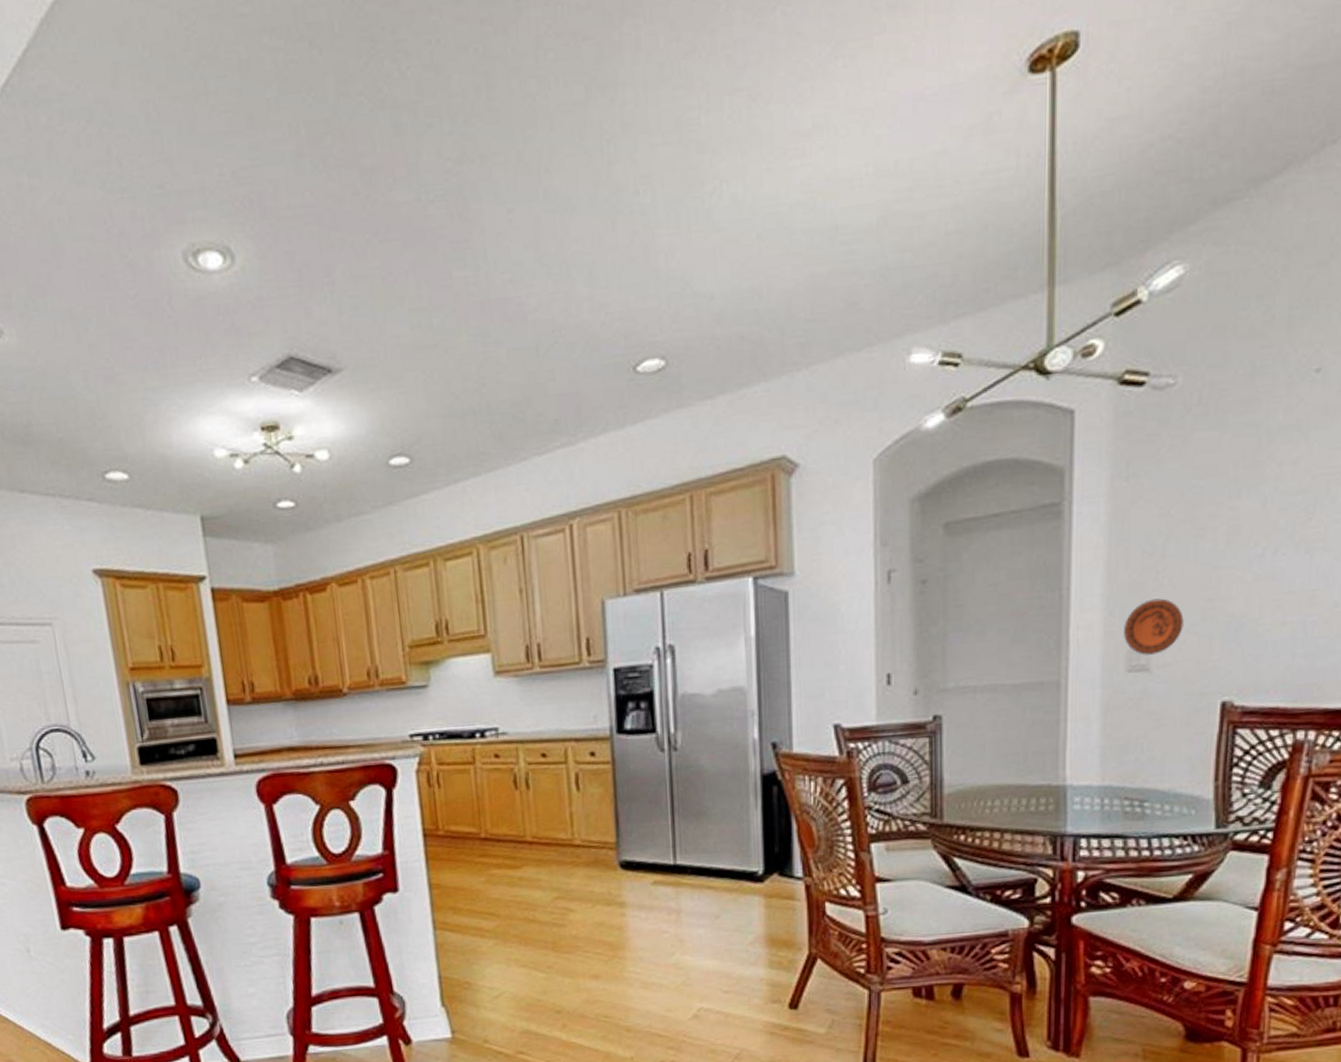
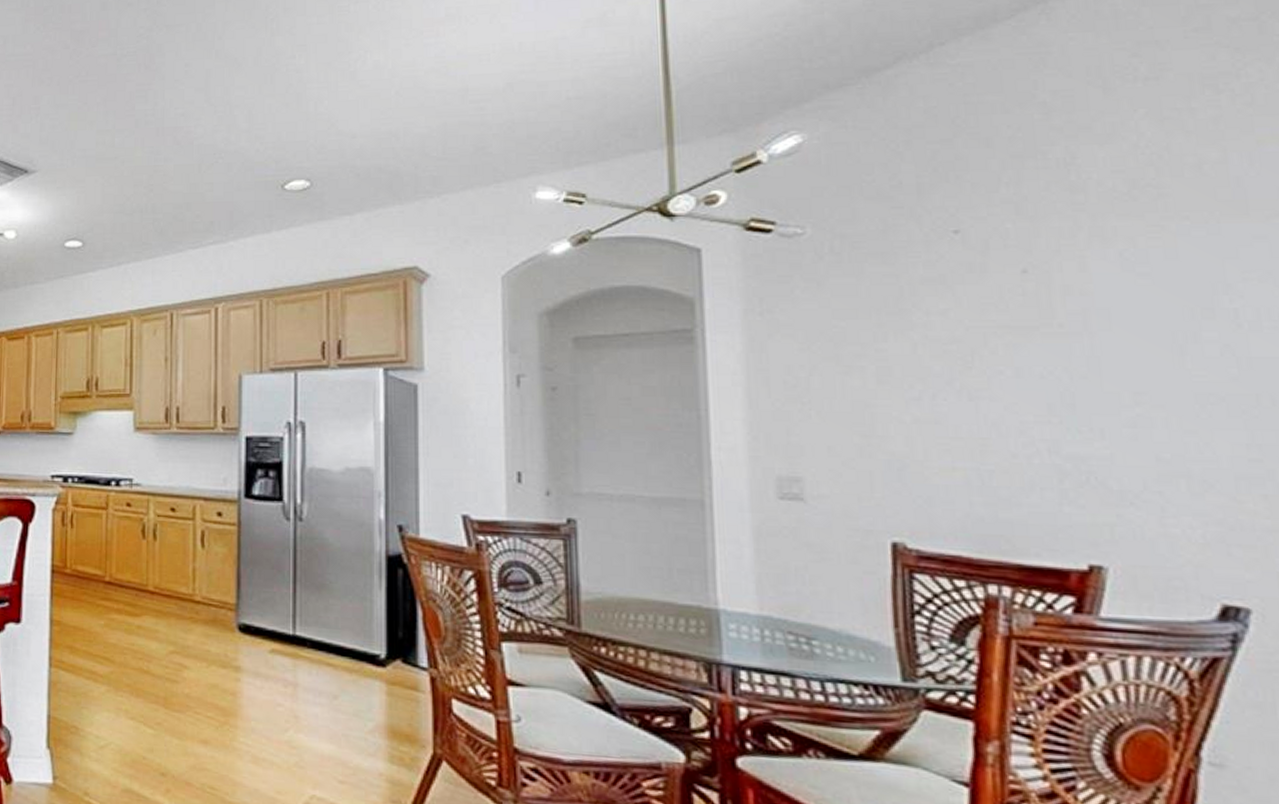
decorative plate: present [1124,598,1184,655] -> none [771,429,838,485]

